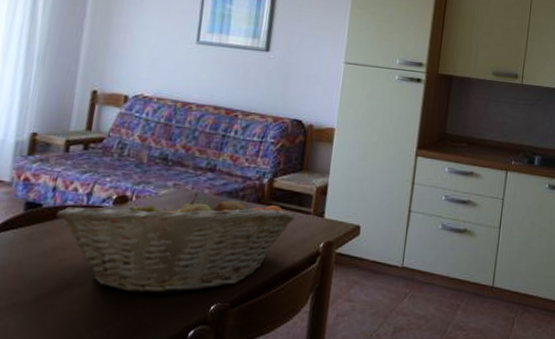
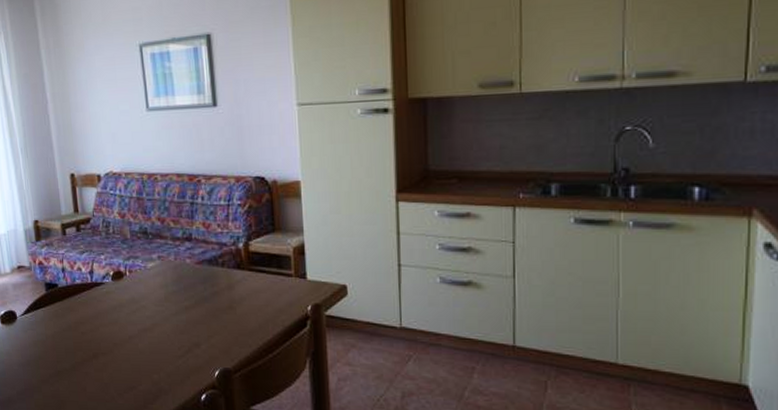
fruit basket: present [55,193,296,295] -> none [70,263,277,362]

